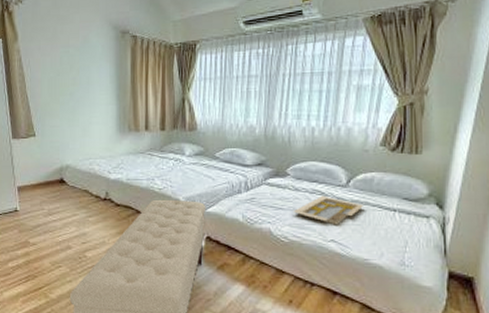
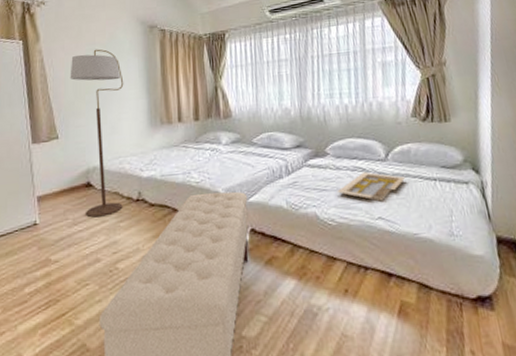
floor lamp: none [45,52,95,211] -> present [70,49,124,218]

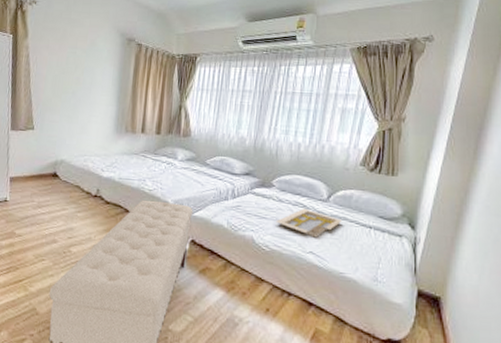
floor lamp: present [70,49,124,218] -> none [49,53,98,205]

